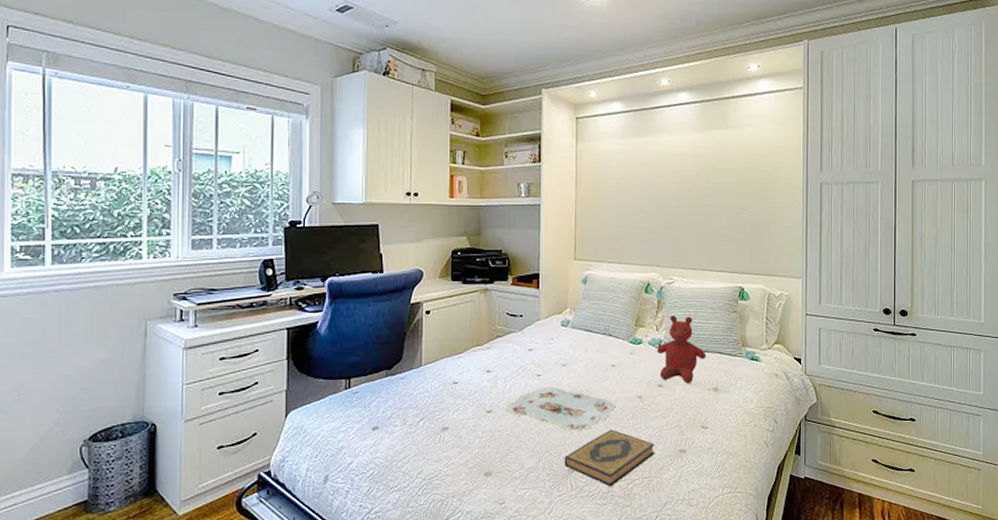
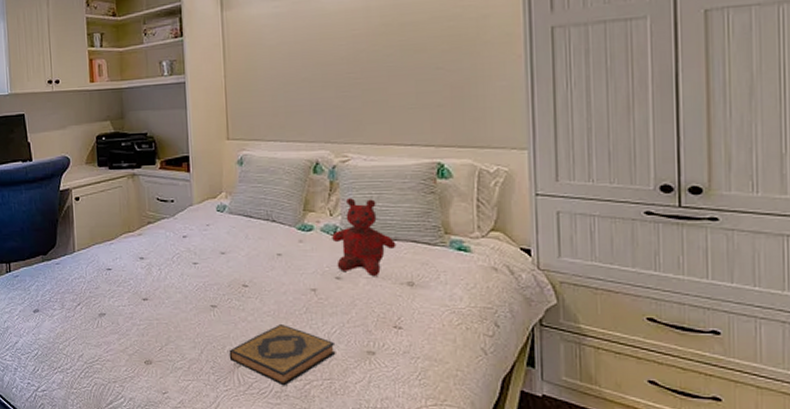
serving tray: present [506,386,615,431] -> none [163,276,285,324]

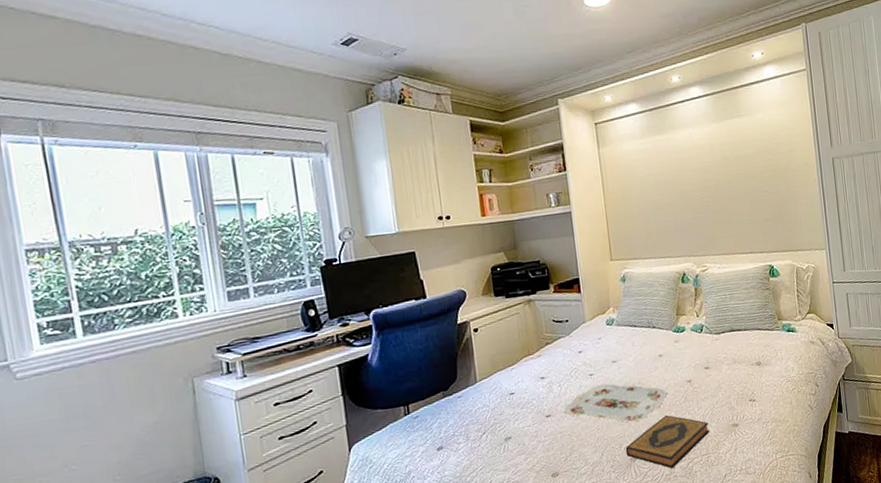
serving tray: none [163,276,285,324] -> present [564,383,668,423]
teddy bear: present [332,198,397,276] -> none [700,299,747,362]

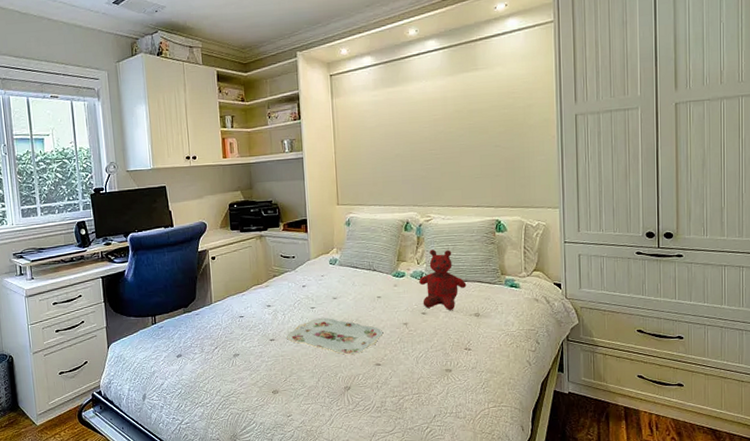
hardback book: present [625,415,710,469] -> none [340,353,423,402]
teddy bear: none [700,299,747,362] -> present [419,250,467,310]

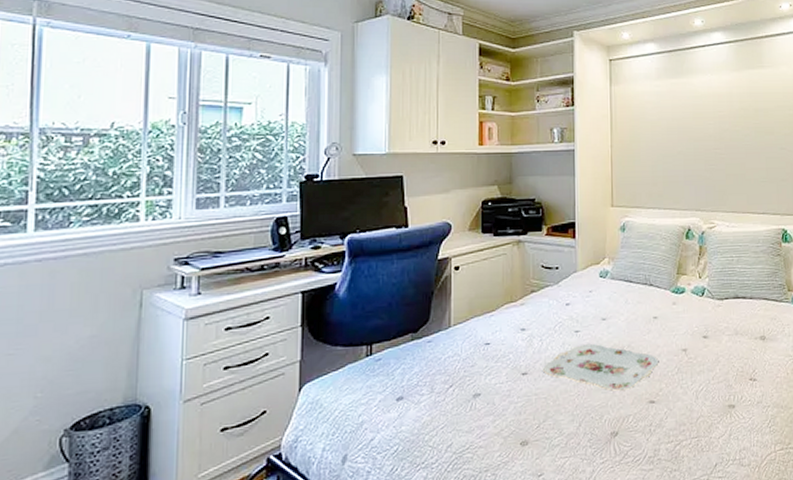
teddy bear: present [419,250,467,310] -> none [701,261,752,333]

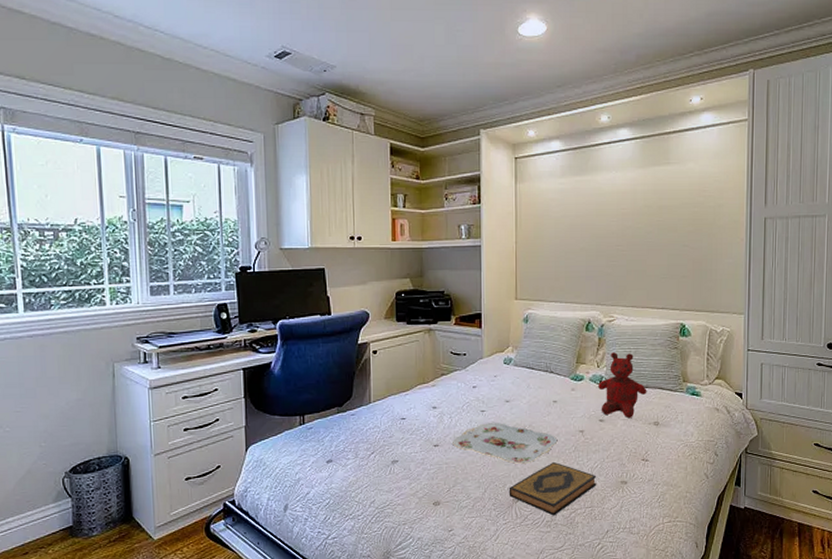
hardback book: none [606,387,703,450] -> present [509,462,597,516]
teddy bear: none [701,261,752,333] -> present [598,352,647,418]

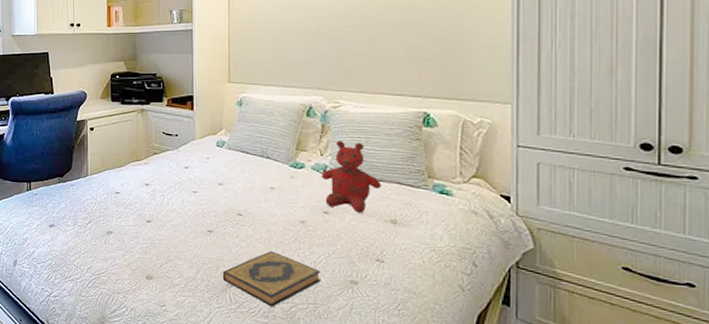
serving tray: present [453,422,558,464] -> none [165,203,276,249]

